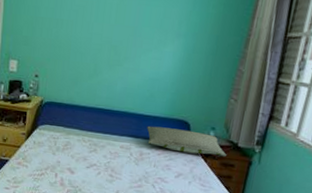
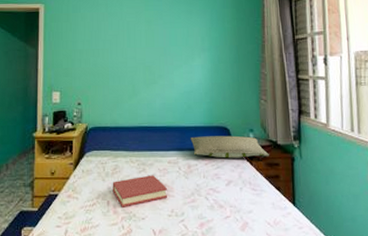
hardback book: none [61,155,116,182] -> present [112,175,167,208]

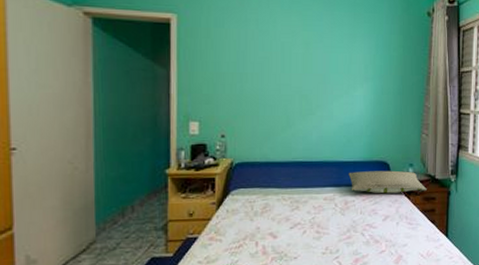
hardback book: present [112,175,167,208] -> none [261,212,322,248]

